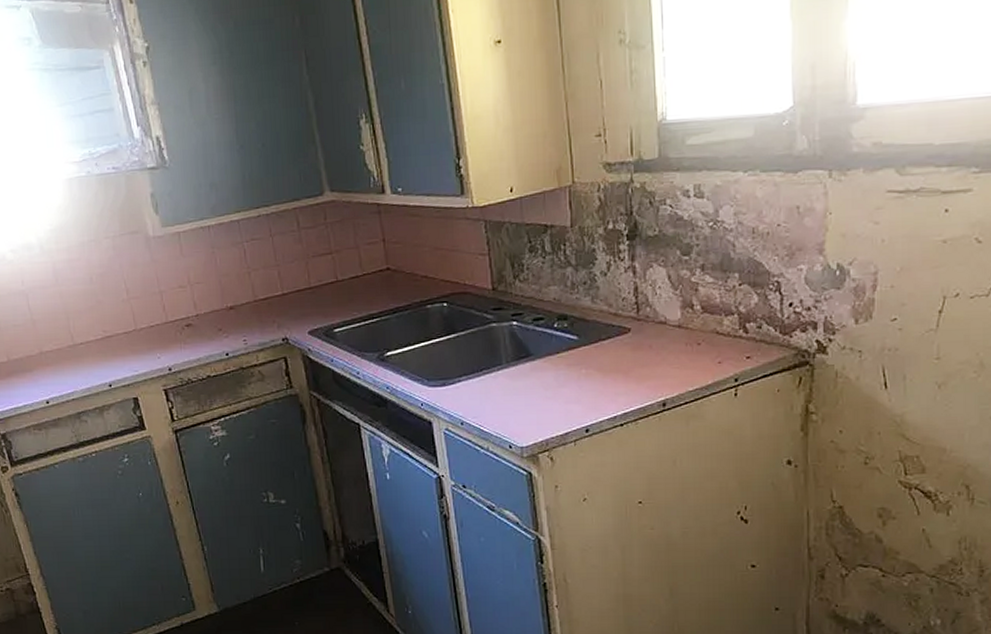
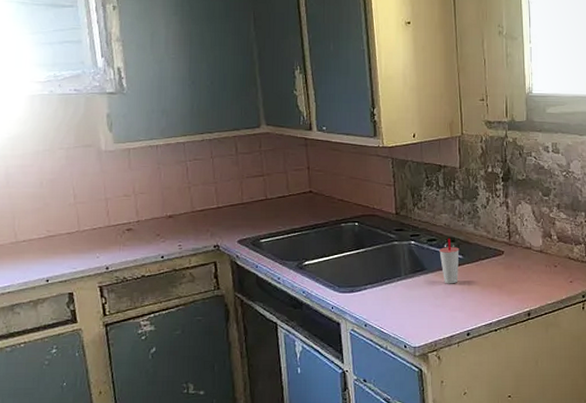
cup: none [548,315,574,372] -> present [439,238,460,284]

